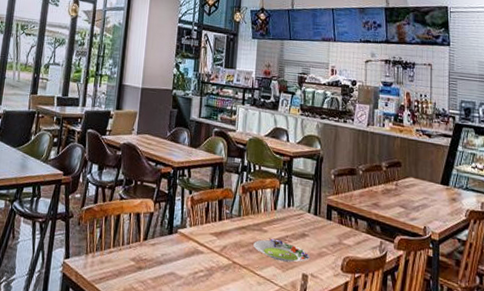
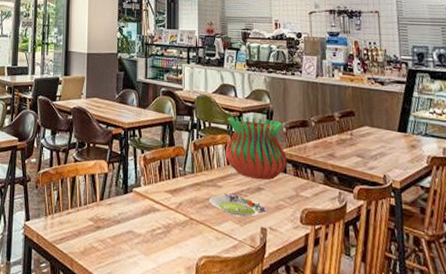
vase: none [272,161,333,227] -> present [225,116,287,180]

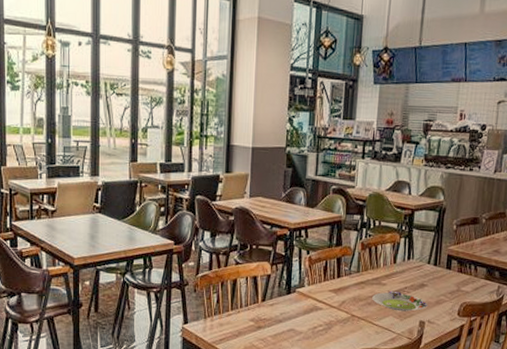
vase: present [225,116,287,180] -> none [392,214,454,277]

